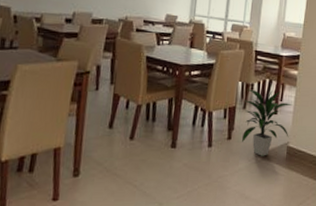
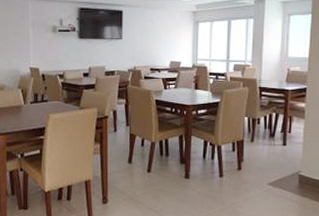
indoor plant: present [242,89,293,156] -> none [252,123,302,185]

